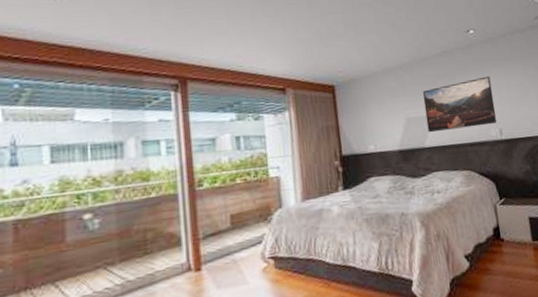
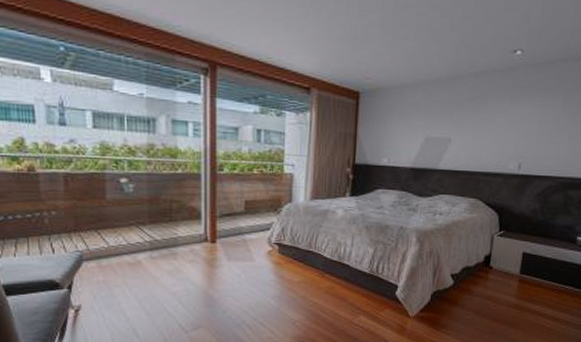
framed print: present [422,76,497,133] -> none [444,105,525,157]

